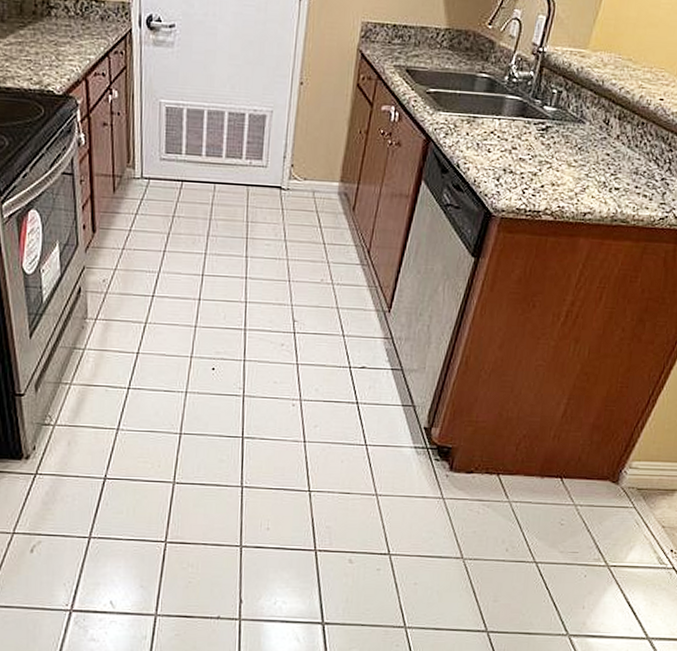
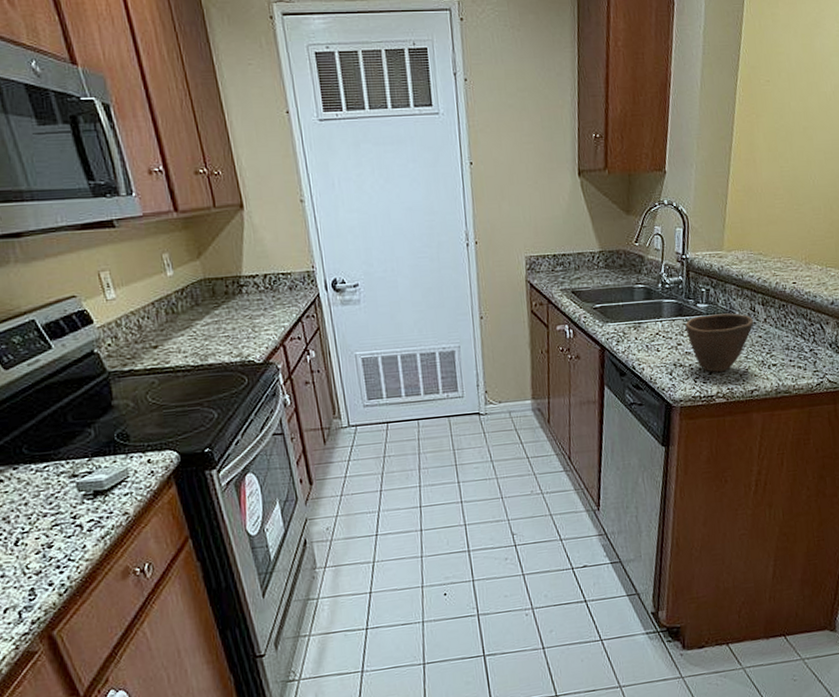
bowl: none [525,119,605,186] -> present [685,313,754,372]

